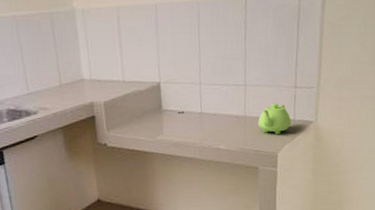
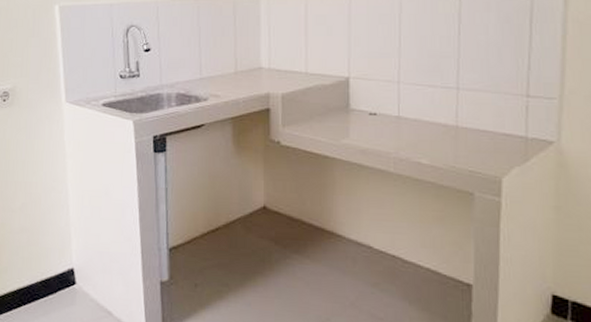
teapot: present [257,103,291,135] -> none [474,113,521,154]

